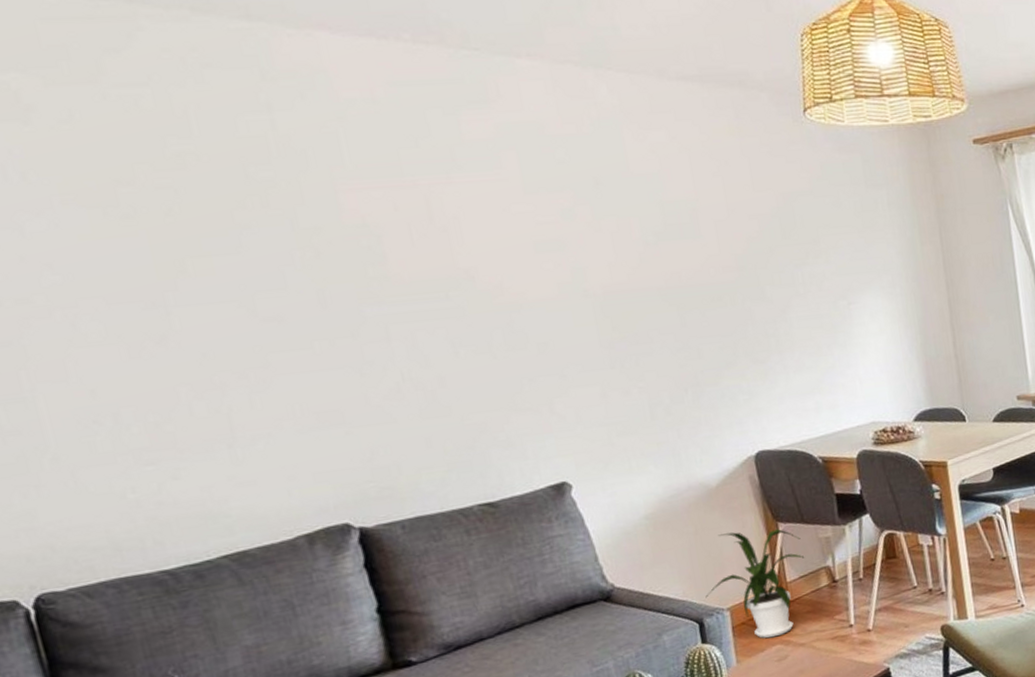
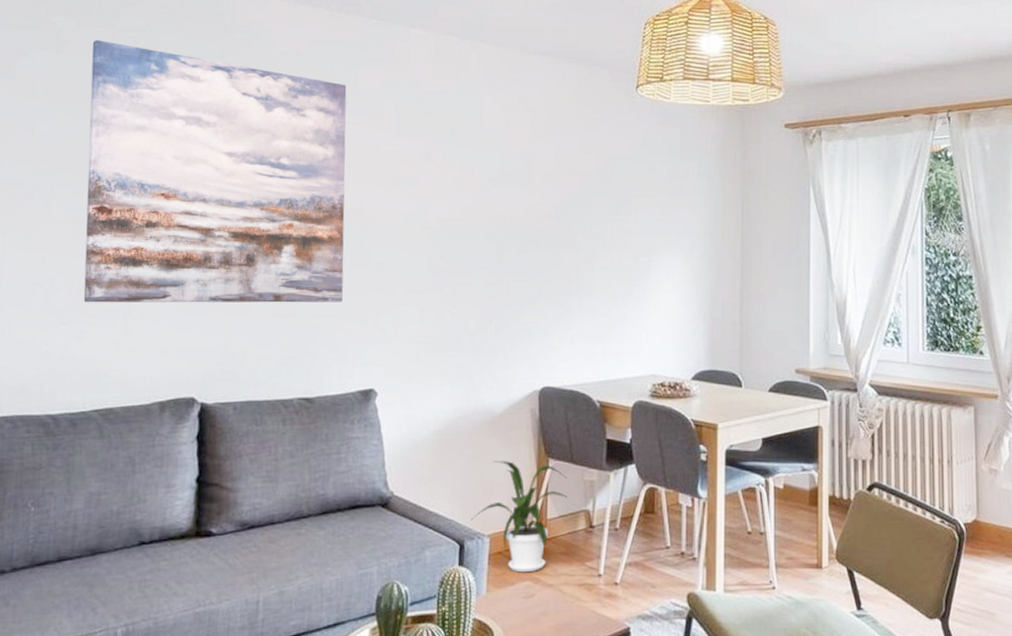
wall art: none [72,101,506,436] -> present [83,39,347,303]

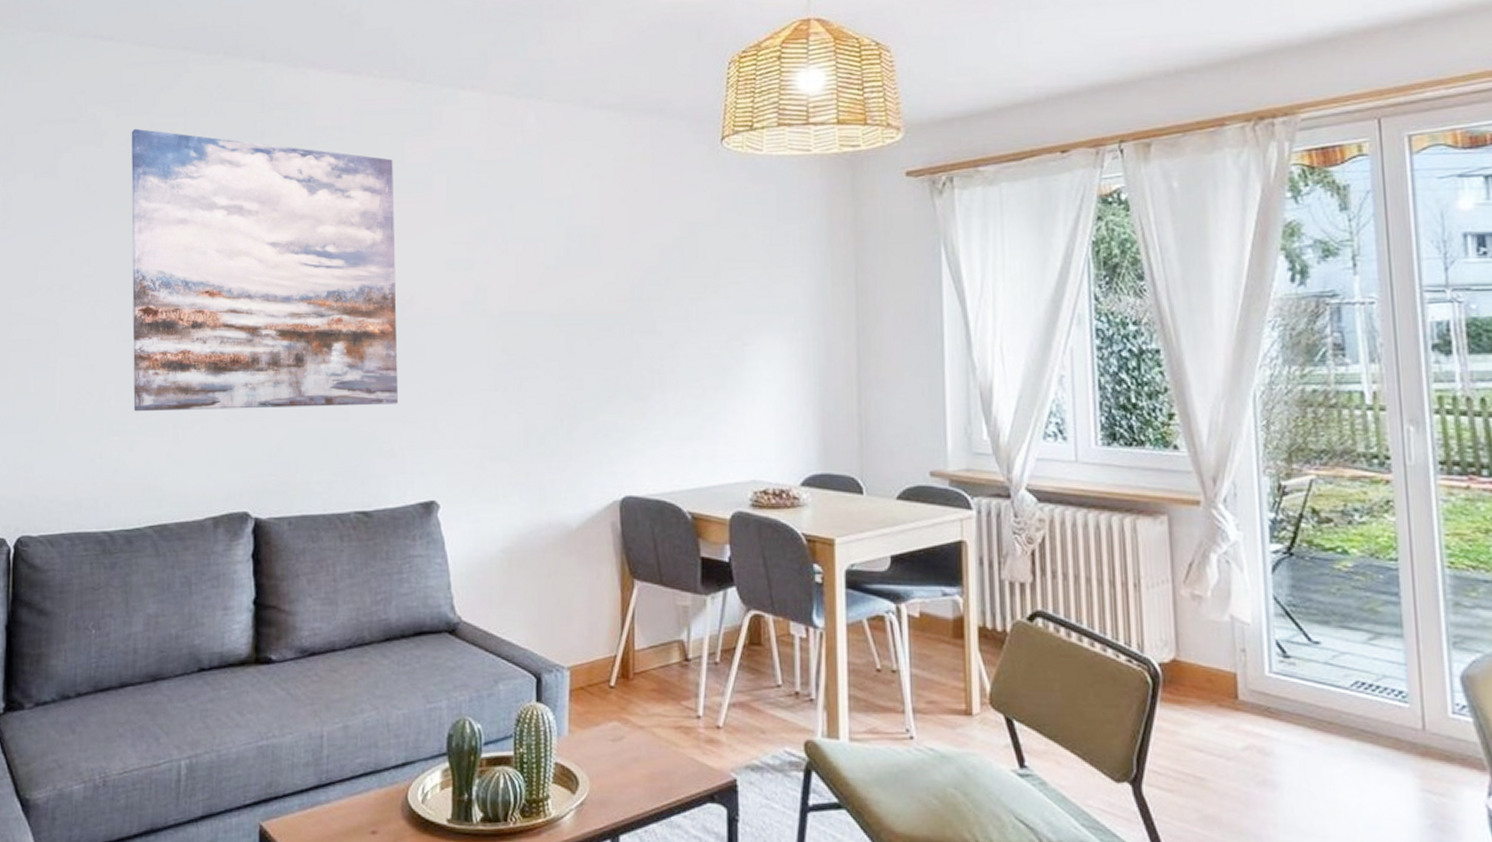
house plant: present [471,461,568,573] -> none [548,582,658,712]

